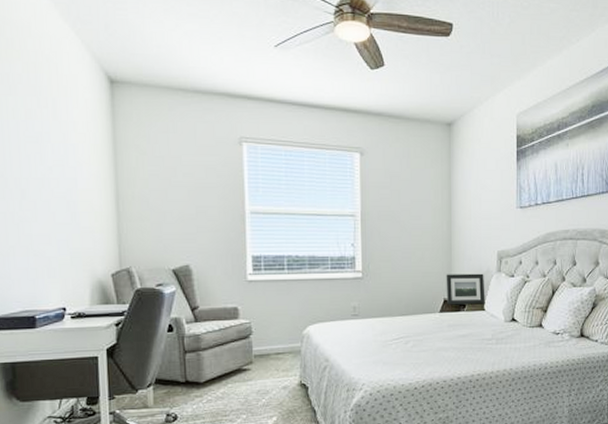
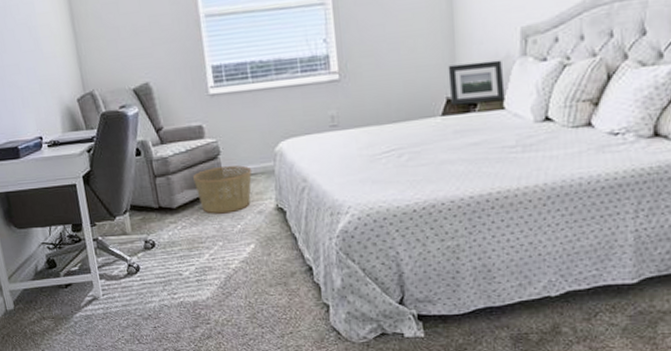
basket: none [224,345,281,389] -> present [193,165,252,214]

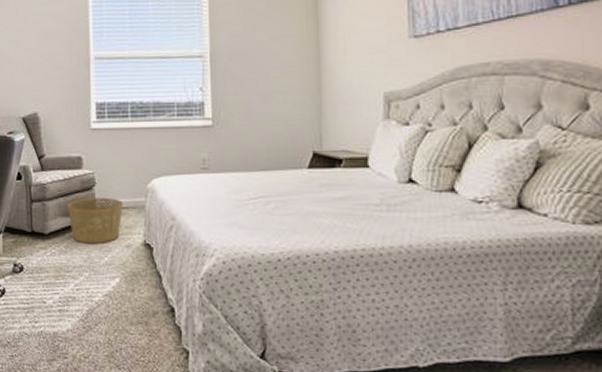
picture frame: present [448,60,505,106] -> none [315,120,370,160]

